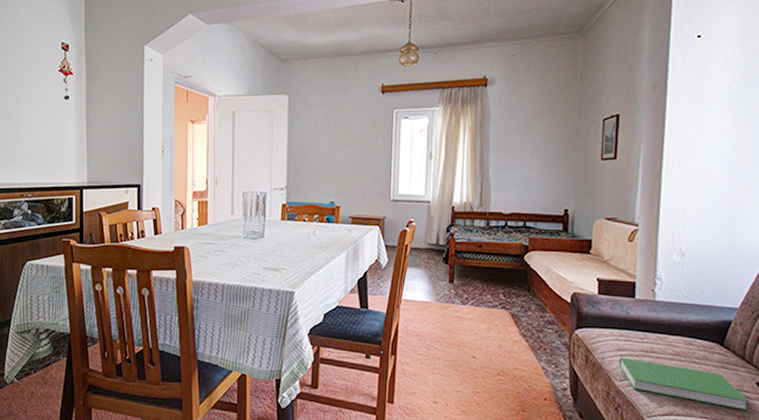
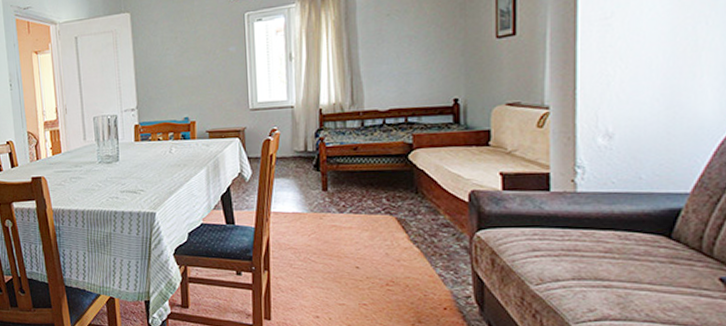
hardcover book: present [619,357,750,411] -> none [534,258,711,311]

